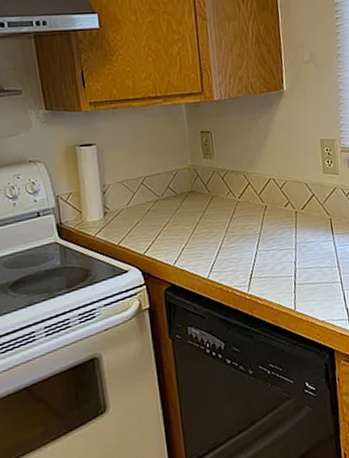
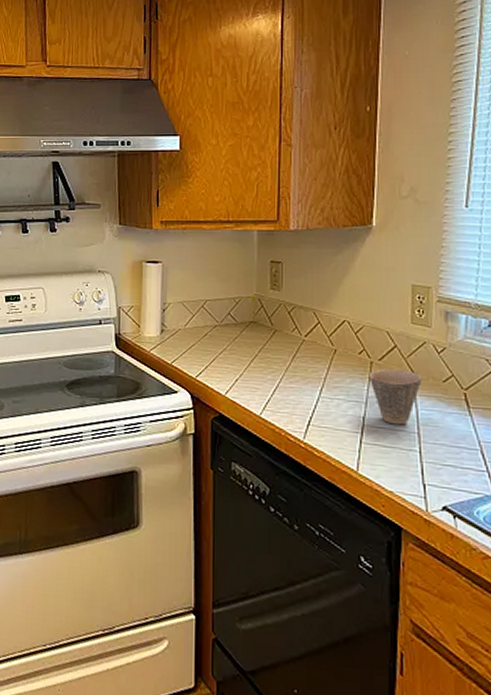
cup: none [295,214,337,264] -> present [368,368,422,425]

